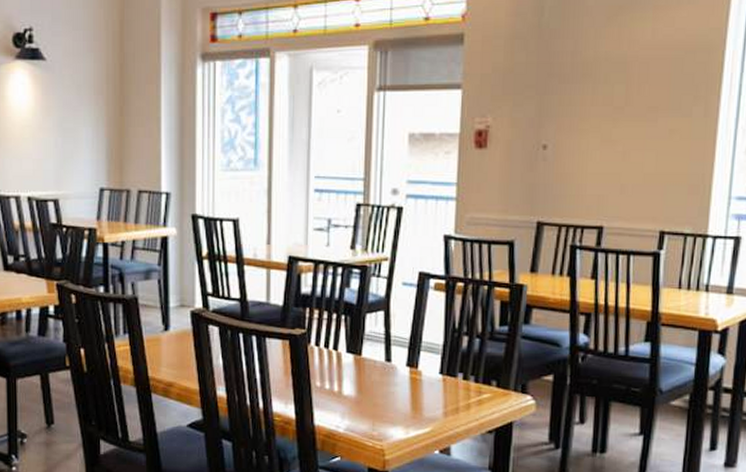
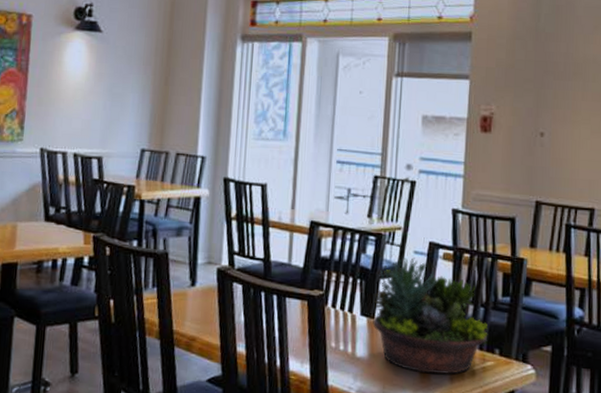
succulent planter: none [359,290,484,409] -> present [372,258,488,375]

